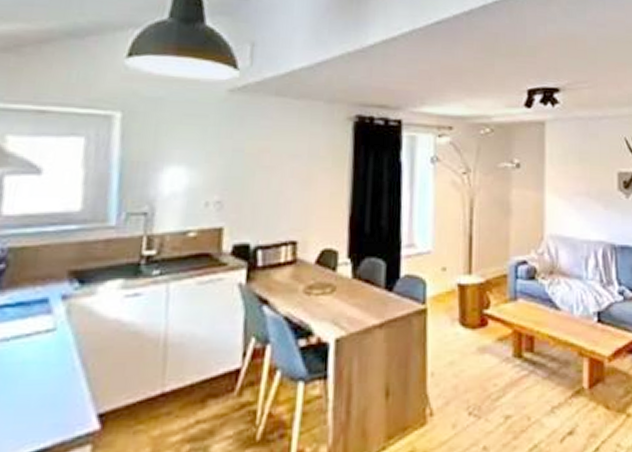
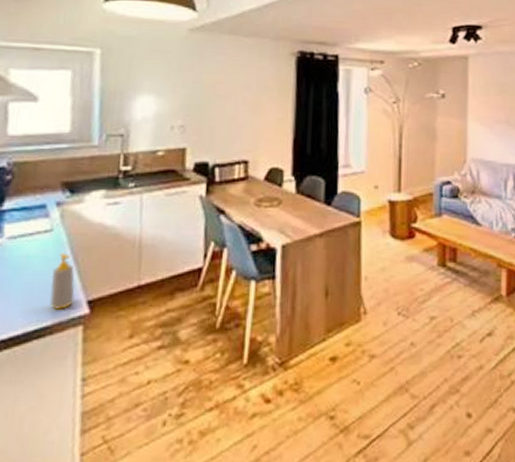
soap bottle: none [50,356,83,428] -> present [50,253,75,311]

